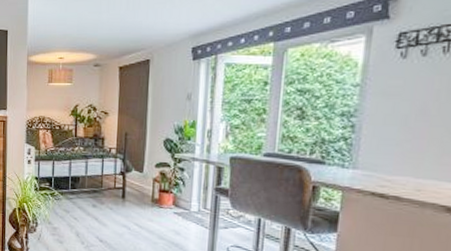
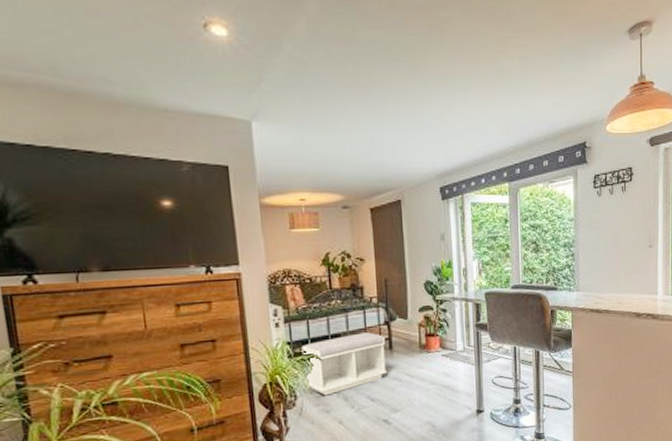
bench: none [46,178,120,229] -> present [301,332,388,396]

